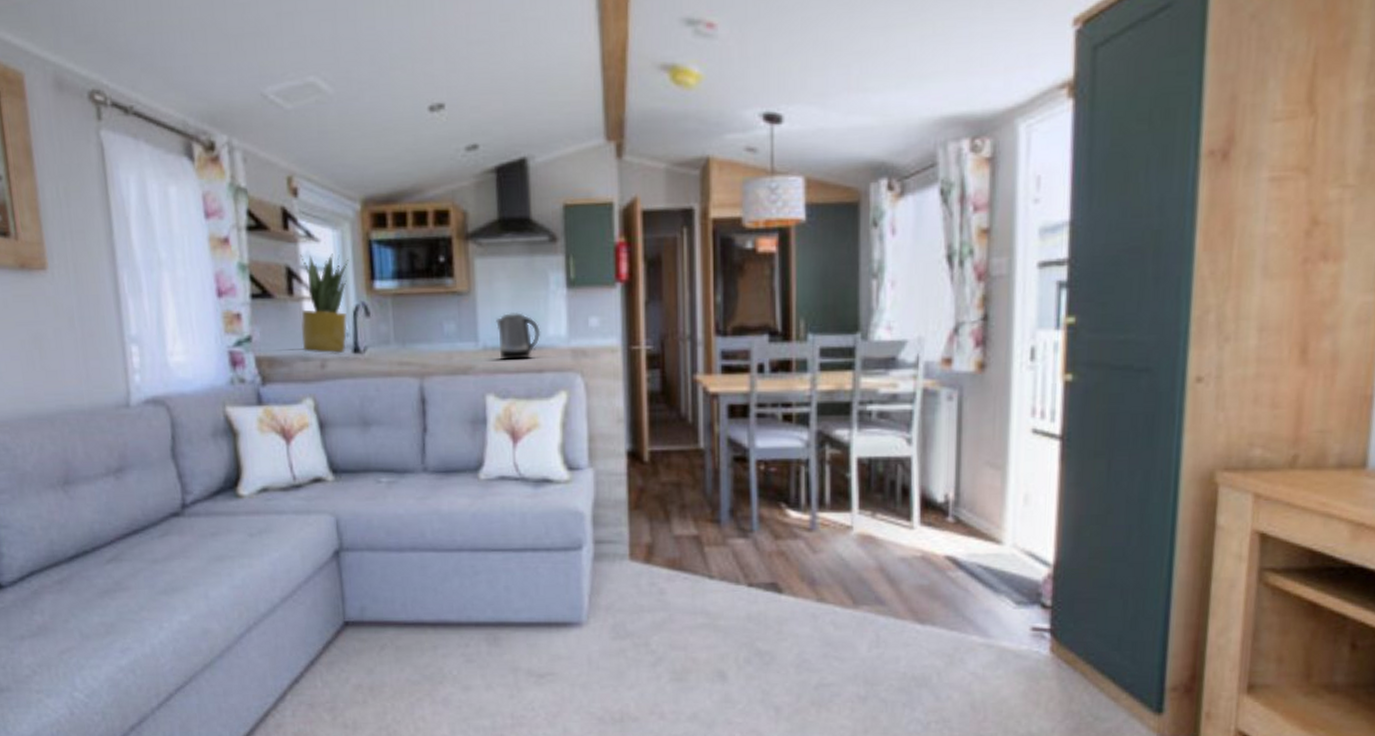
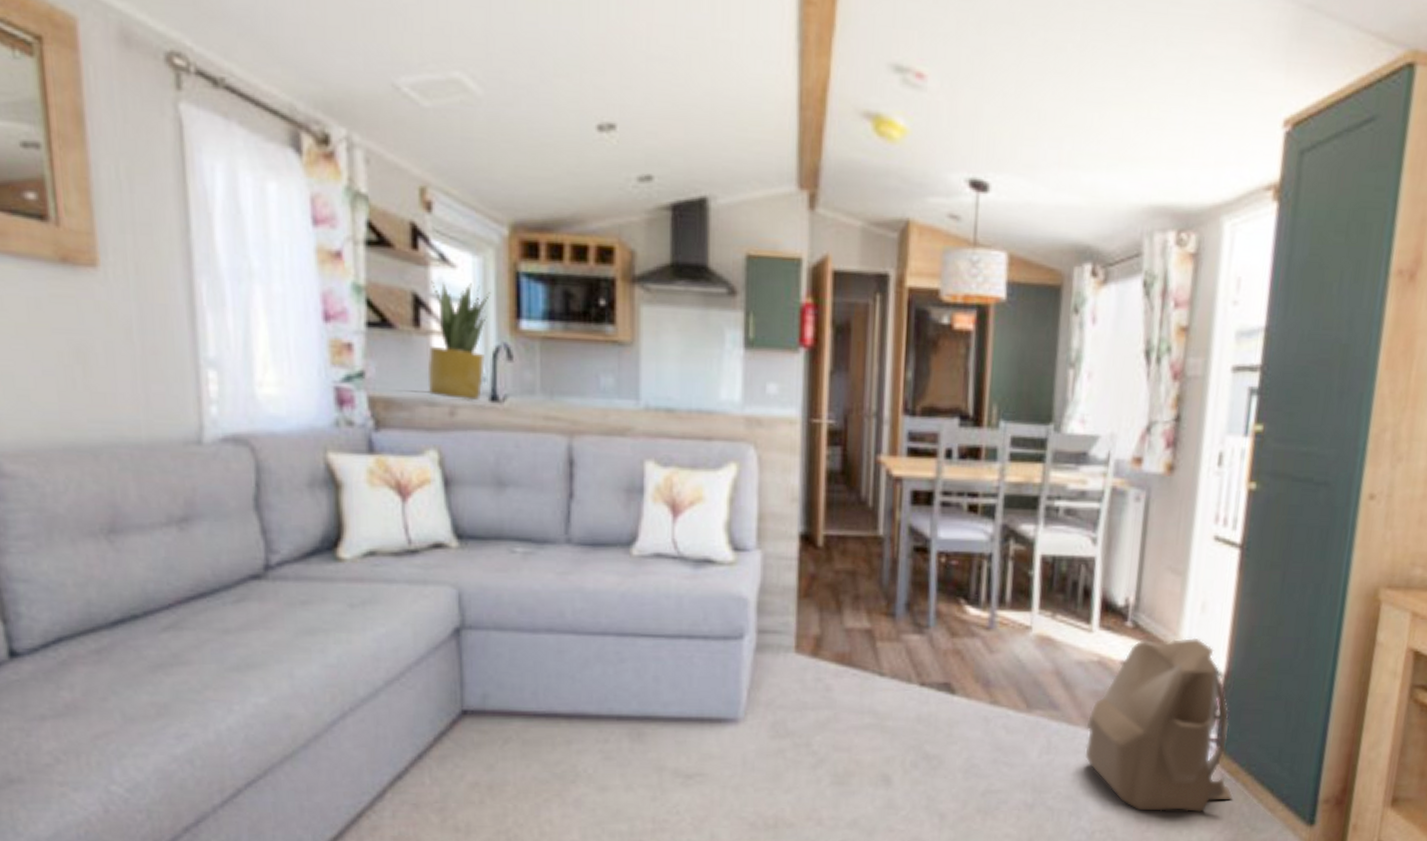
kettle: present [496,312,541,361] -> none [661,370,712,425]
backpack: none [914,529,1073,703] -> present [1085,637,1234,813]

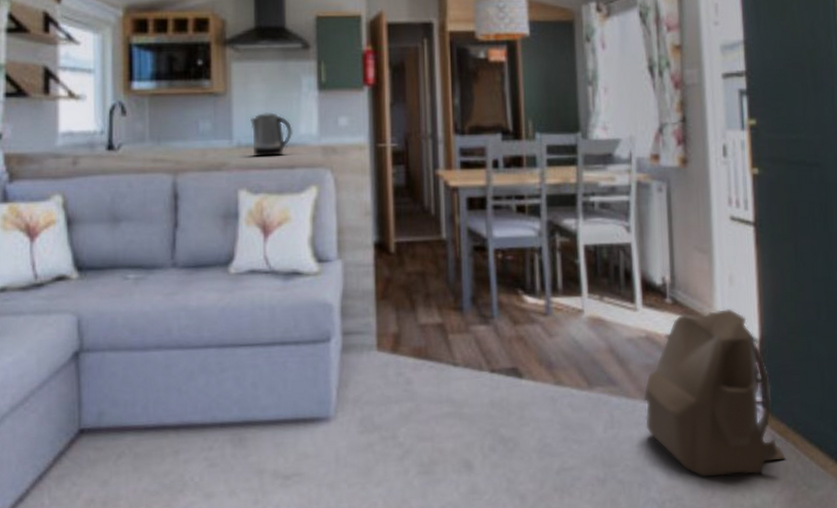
planter: present [427,281,492,401] -> none [54,55,109,151]
kettle: none [661,370,712,425] -> present [250,112,293,158]

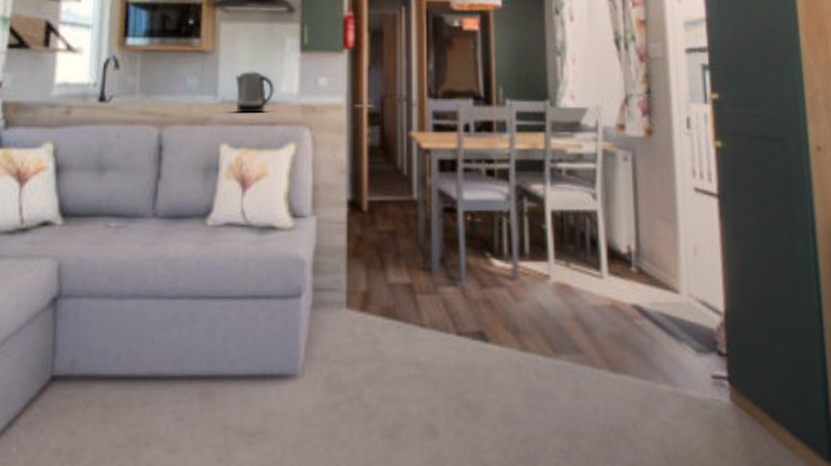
backpack: present [643,308,787,477] -> none [609,279,754,454]

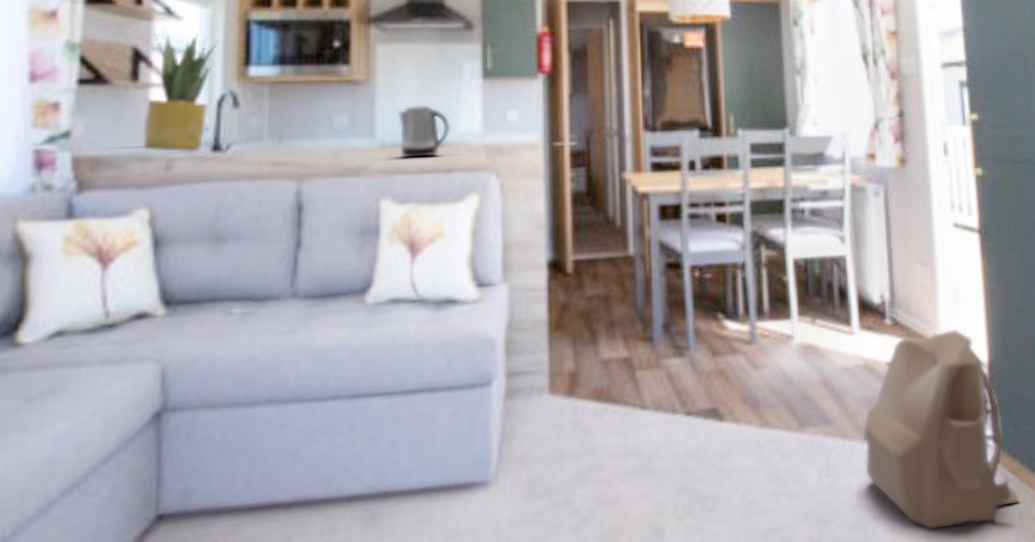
planter: none [50,12,106,102] -> present [142,34,219,153]
backpack: none [609,279,754,454] -> present [862,328,1021,530]

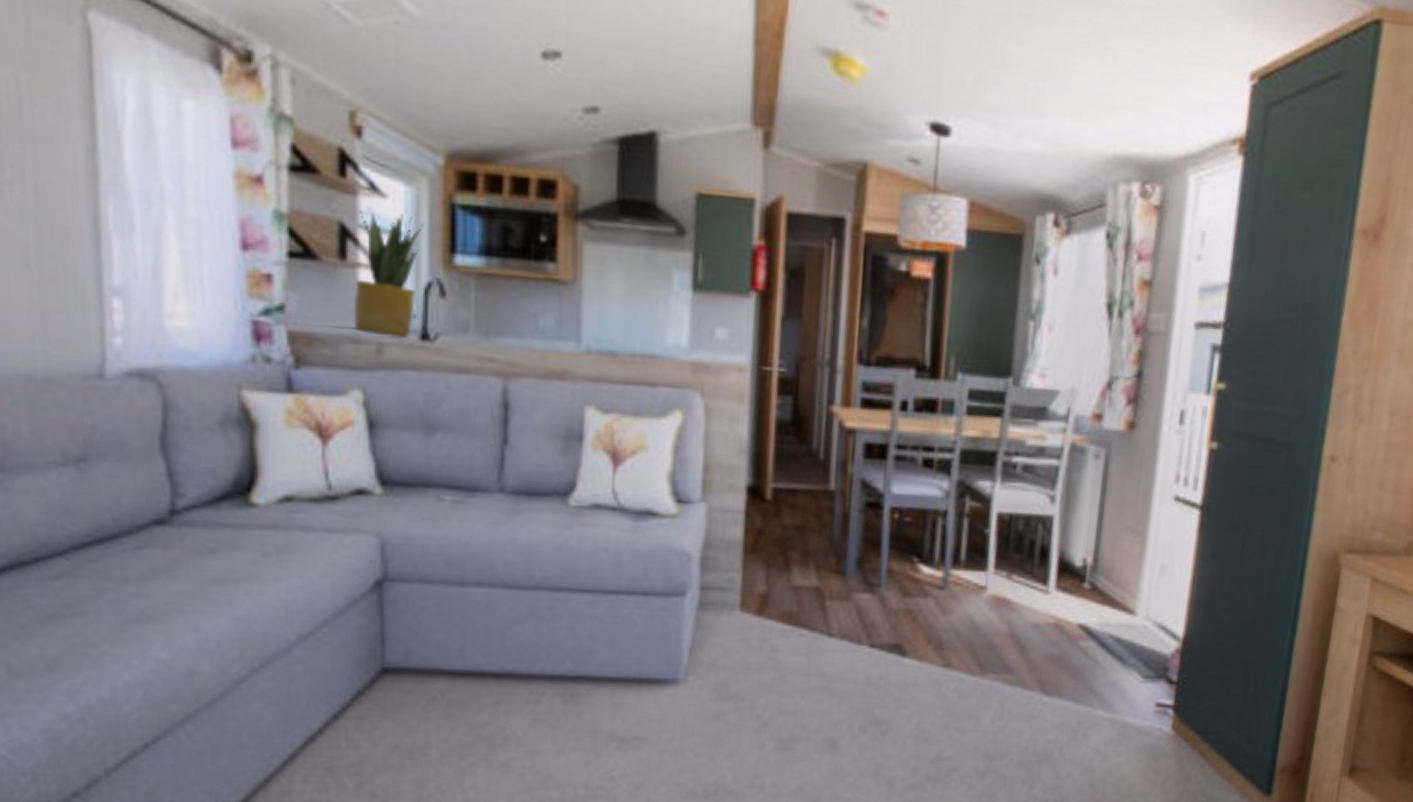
kettle: present [398,105,451,160] -> none [604,312,658,370]
backpack: present [862,328,1021,530] -> none [1039,600,1191,782]

